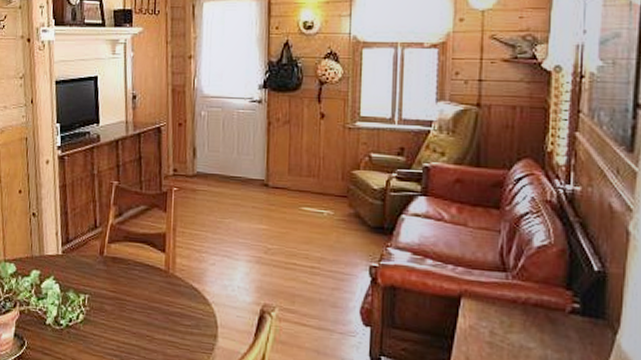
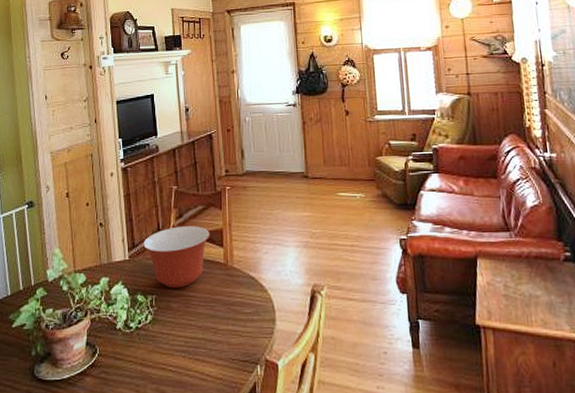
mixing bowl: none [78,225,152,291] -> present [143,226,210,288]

